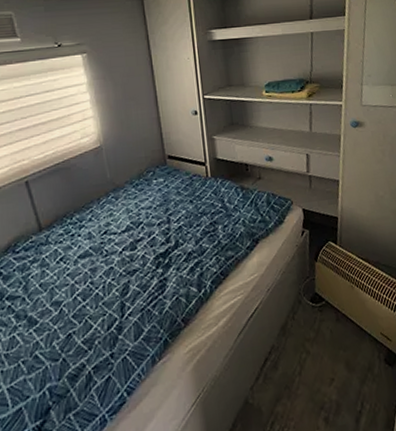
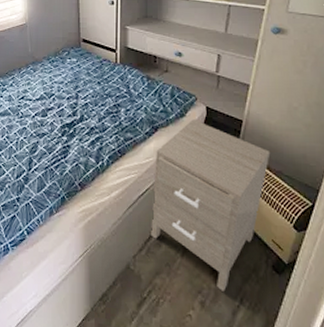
nightstand: none [260,224,367,401] -> present [151,119,271,291]

